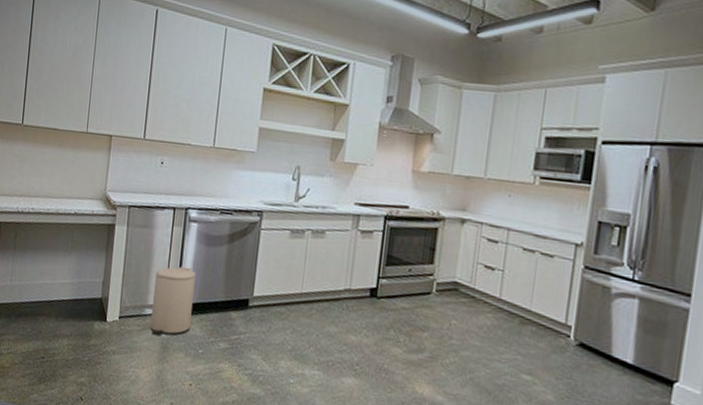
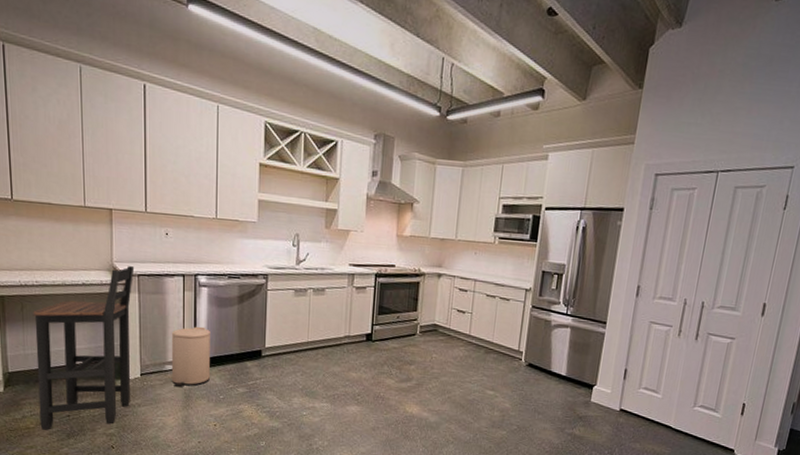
bar stool: none [15,195,127,372] -> present [33,265,135,430]

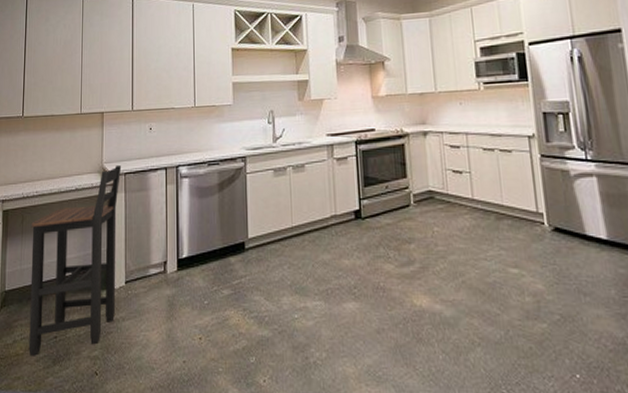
pedal bin: present [171,326,210,387] -> none [155,221,193,293]

